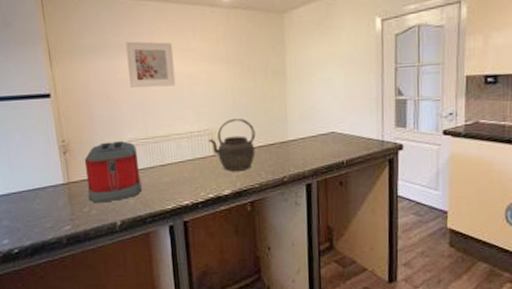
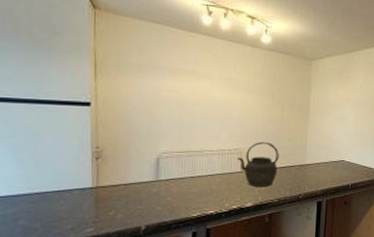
toaster: present [84,141,142,203] -> none [115,152,170,208]
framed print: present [125,41,176,89] -> none [171,65,215,109]

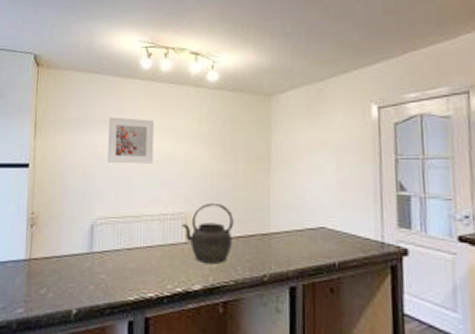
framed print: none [171,65,215,109] -> present [107,117,155,164]

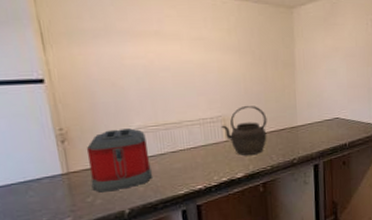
toaster: none [47,218,105,286] -> present [86,128,152,193]
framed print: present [107,117,155,164] -> none [131,27,187,75]

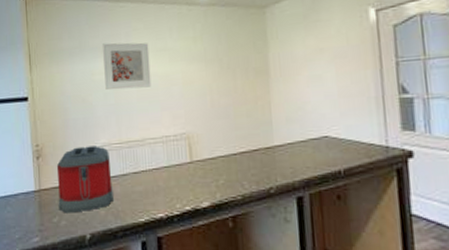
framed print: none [131,27,187,75] -> present [101,42,152,91]
kettle: present [221,106,267,155] -> none [185,121,237,180]

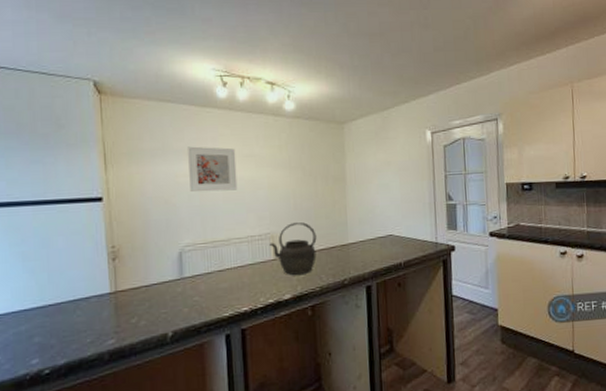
toaster: present [56,146,113,213] -> none [135,246,197,313]
kettle: none [185,121,237,180] -> present [269,222,317,275]

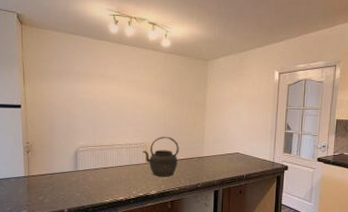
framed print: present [186,146,238,193] -> none [84,70,122,108]

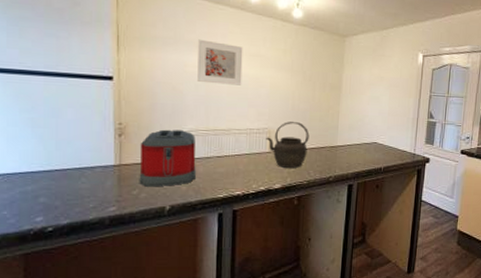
toaster: none [43,146,87,194] -> present [139,129,196,187]
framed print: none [84,70,122,108] -> present [197,39,243,86]

